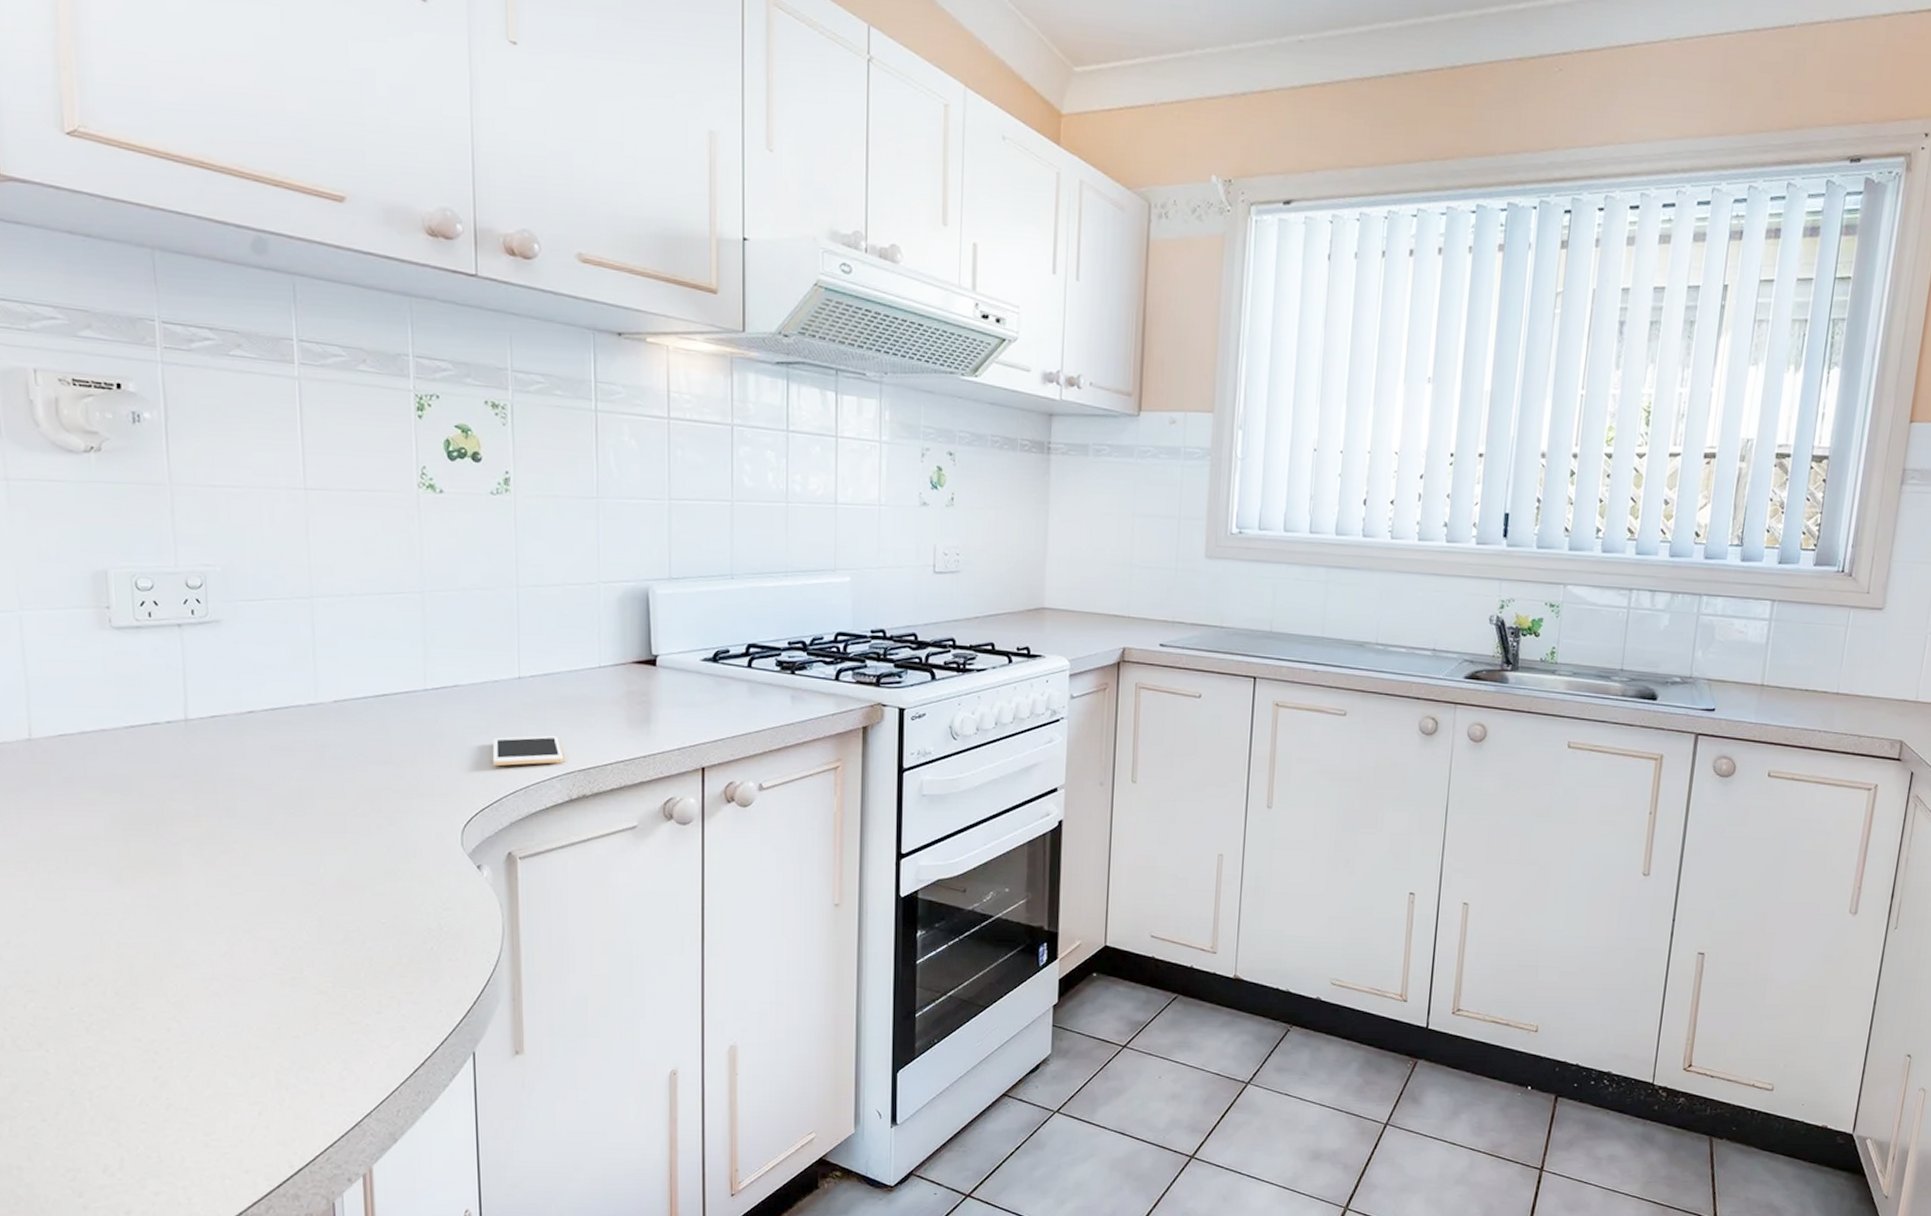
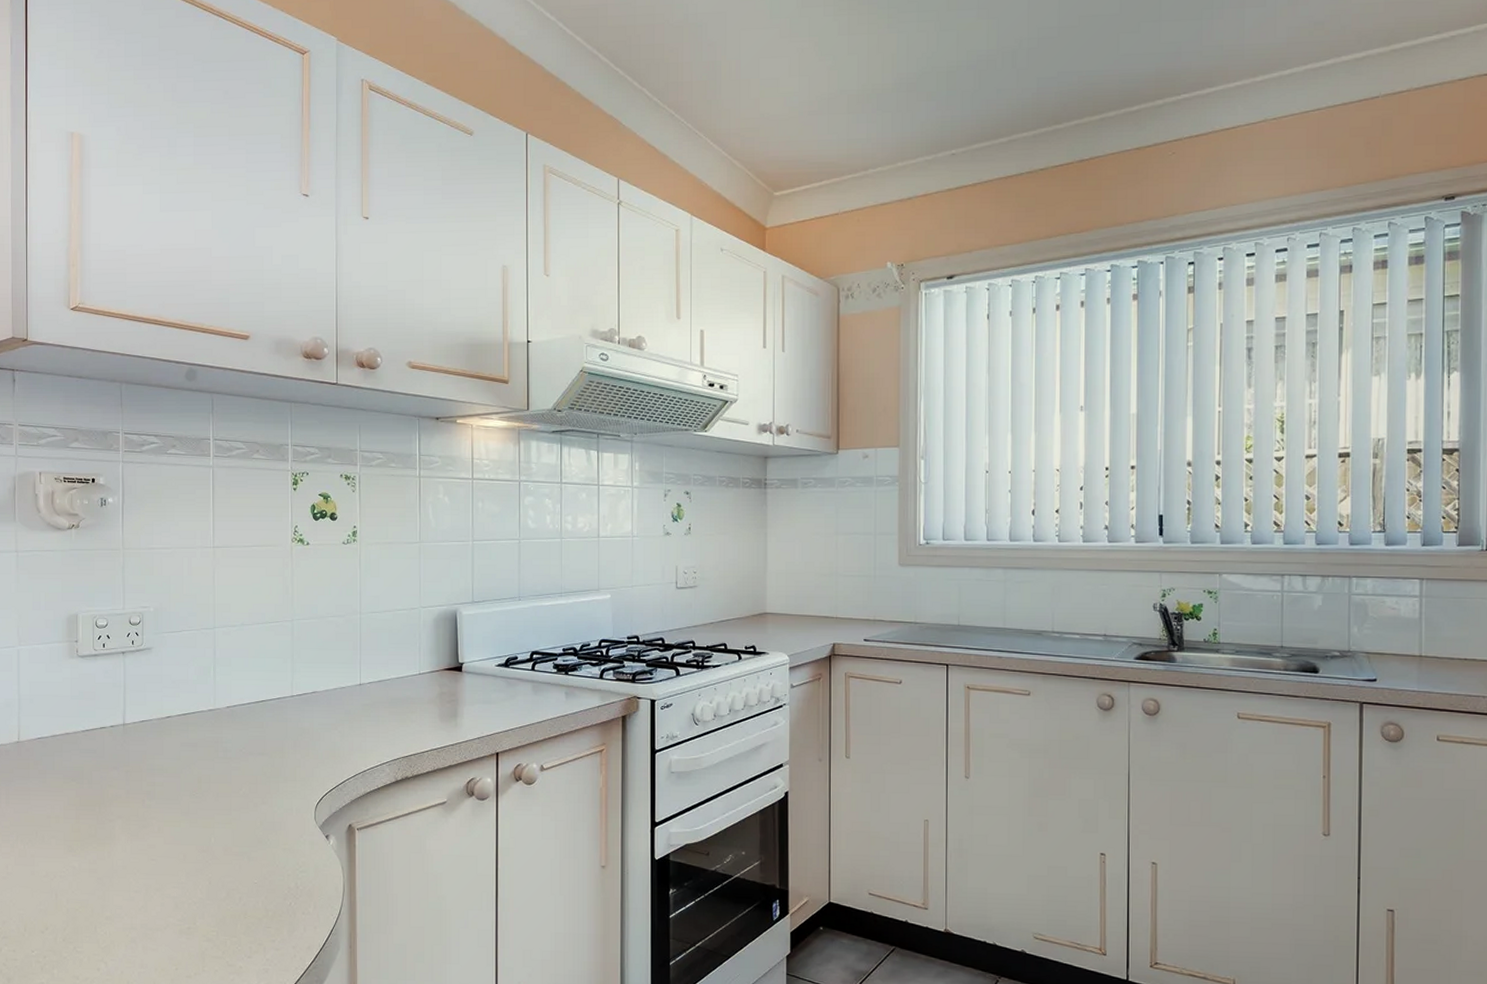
cell phone: present [492,736,564,766] -> none [339,730,392,755]

